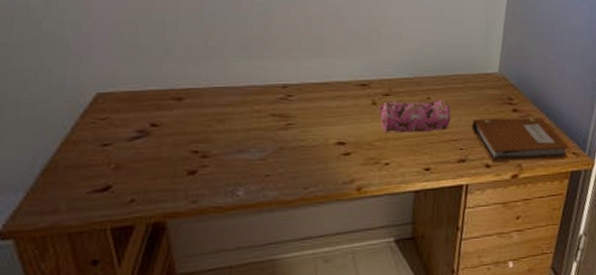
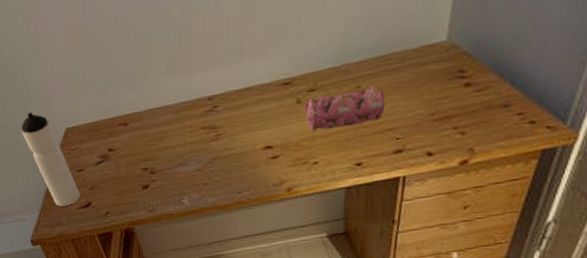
water bottle: none [29,68,98,188] -> present [21,112,81,207]
notebook: present [472,117,570,161] -> none [411,88,543,148]

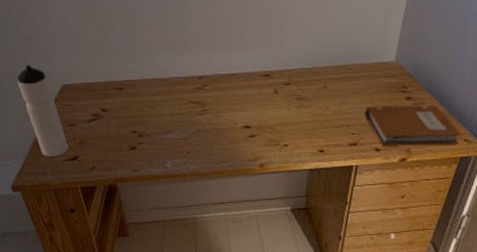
pencil case: present [304,86,385,131] -> none [280,88,345,119]
notebook: none [411,88,543,148] -> present [365,105,462,146]

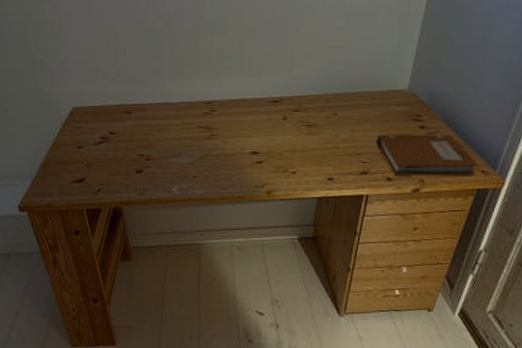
water bottle: present [17,65,69,157] -> none [29,88,76,178]

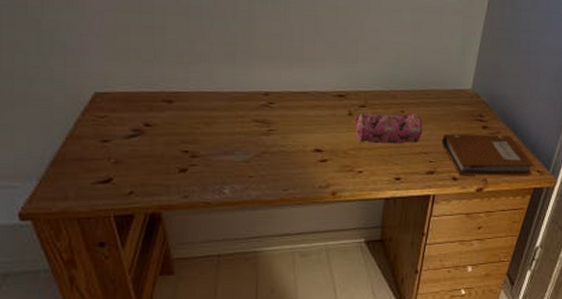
pencil case: none [289,116,356,146] -> present [355,113,423,145]

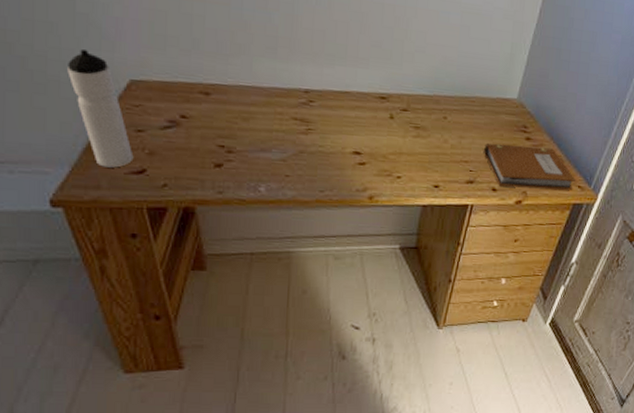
water bottle: none [34,66,100,178] -> present [67,49,134,168]
pencil case: present [355,113,423,145] -> none [396,117,465,151]

